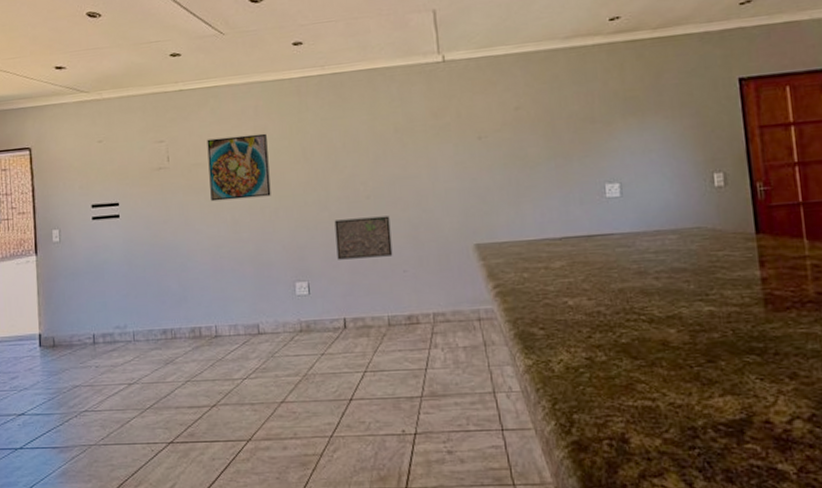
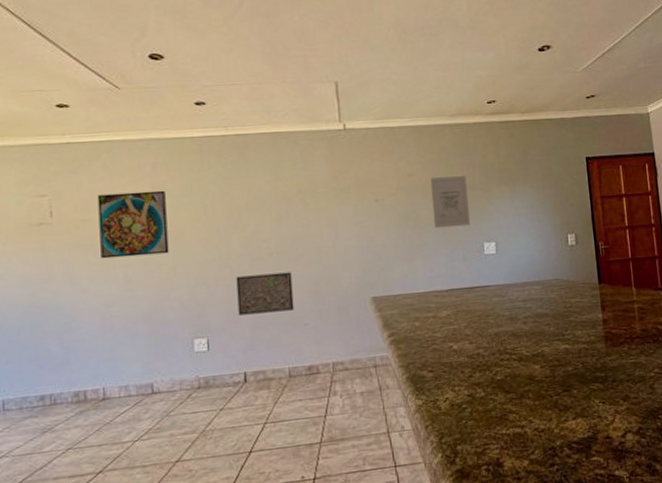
wall art: none [540,107,589,168] -> present [430,176,470,228]

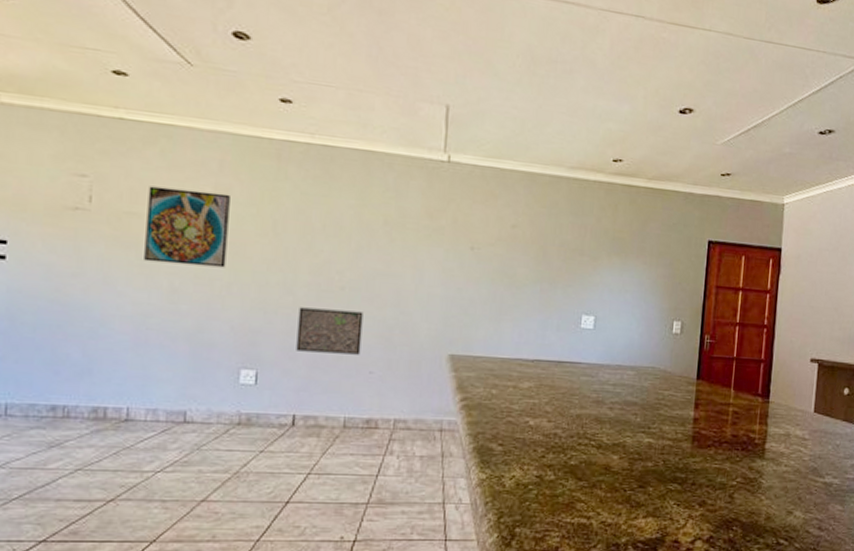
wall art: present [430,176,470,228] -> none [531,234,575,294]

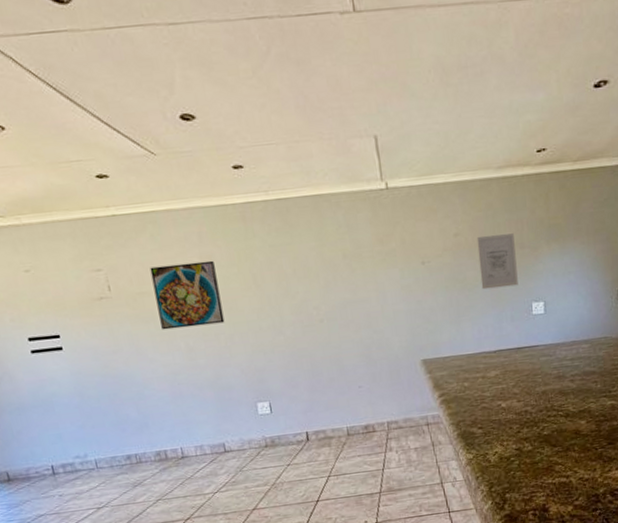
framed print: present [296,307,363,355] -> none [290,337,348,380]
wall art: none [531,234,575,294] -> present [476,233,518,290]

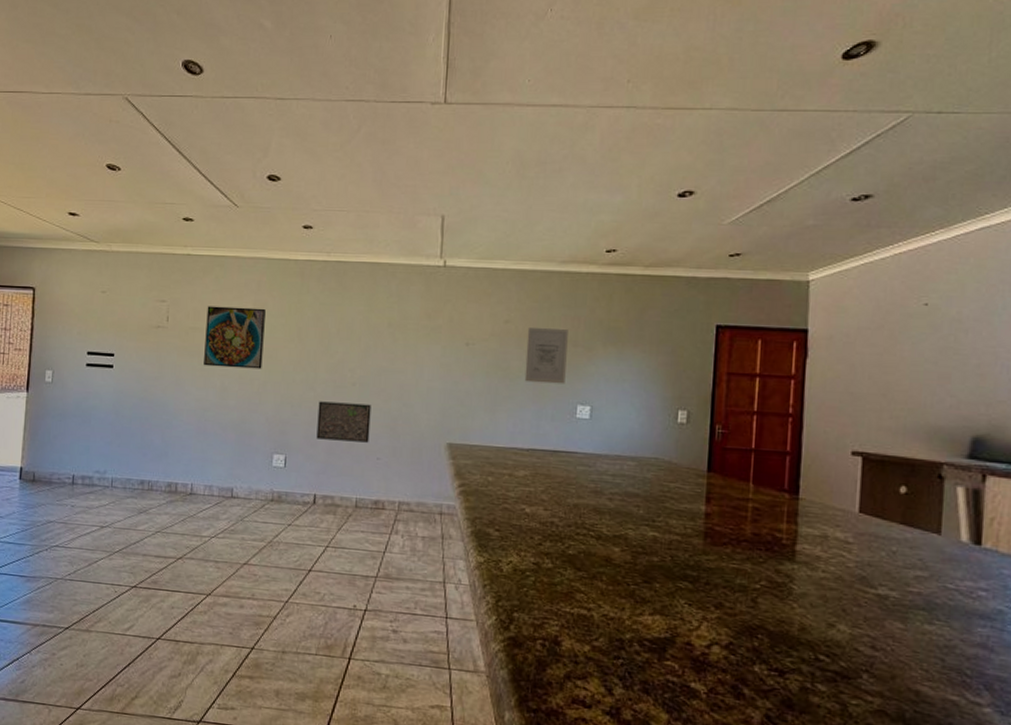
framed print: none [290,337,348,380] -> present [316,401,371,443]

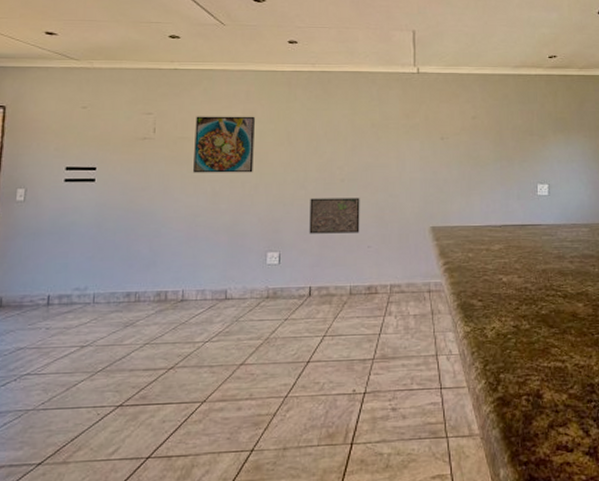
wall art: present [524,328,568,384] -> none [492,122,526,168]

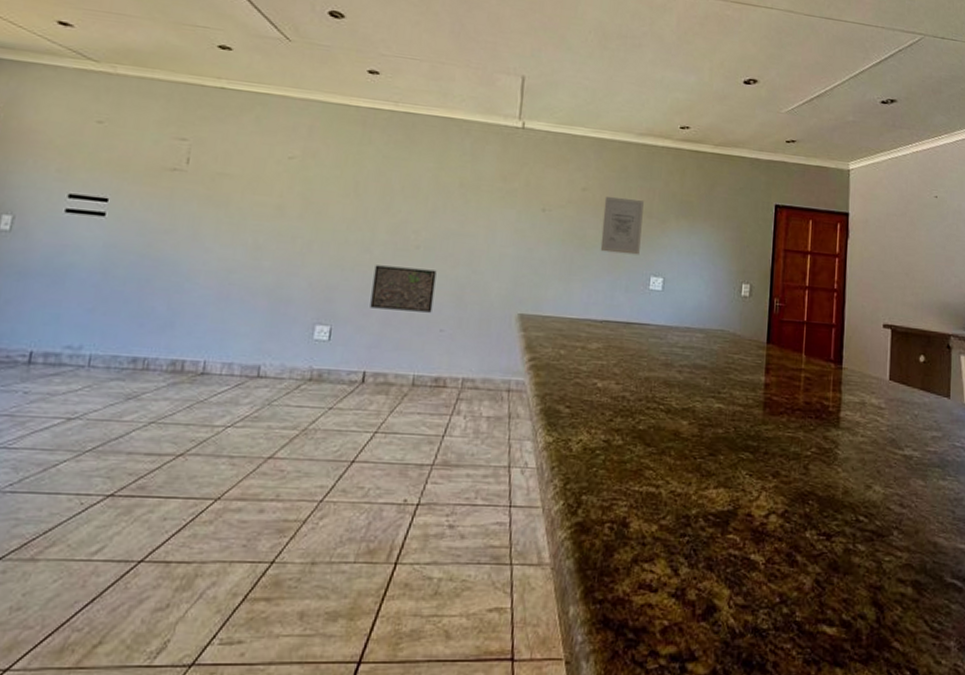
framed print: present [193,116,255,173] -> none [232,149,317,226]
wall art: none [492,122,526,168] -> present [600,197,644,255]

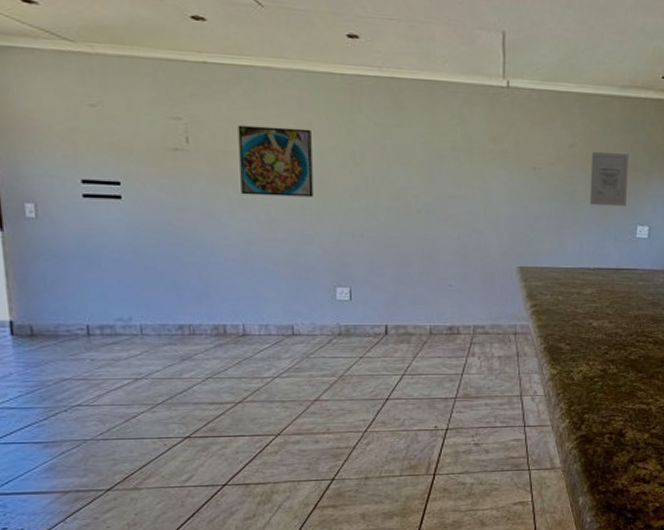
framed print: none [232,149,317,226] -> present [237,125,314,198]
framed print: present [370,265,437,313] -> none [382,230,440,270]

